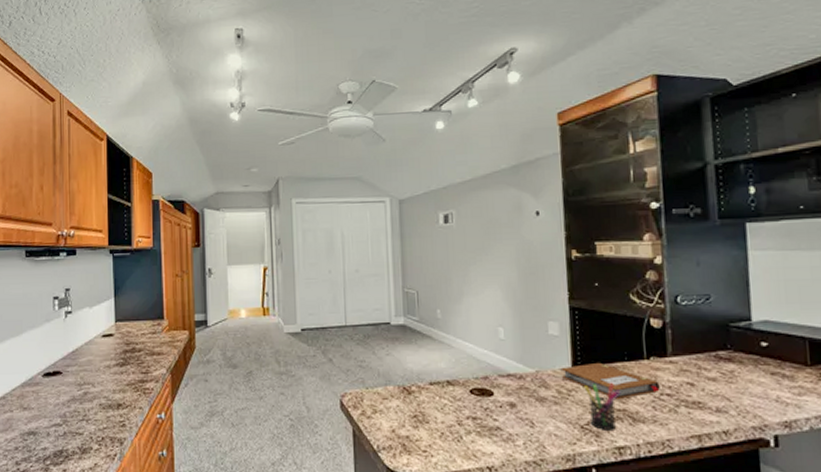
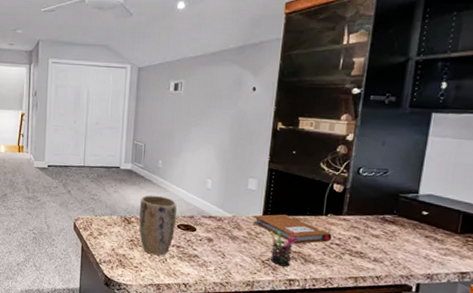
plant pot: none [420,354,468,432] -> present [139,195,177,256]

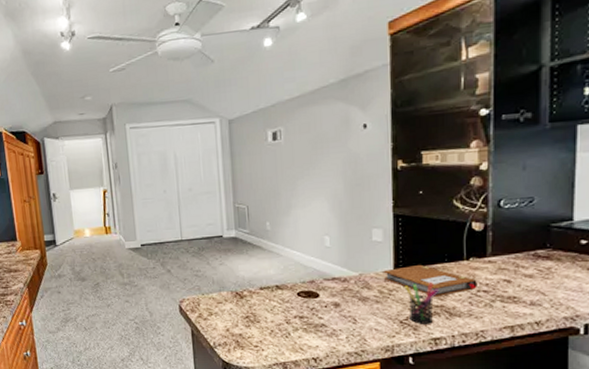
plant pot: present [139,195,177,256] -> none [251,262,295,330]

